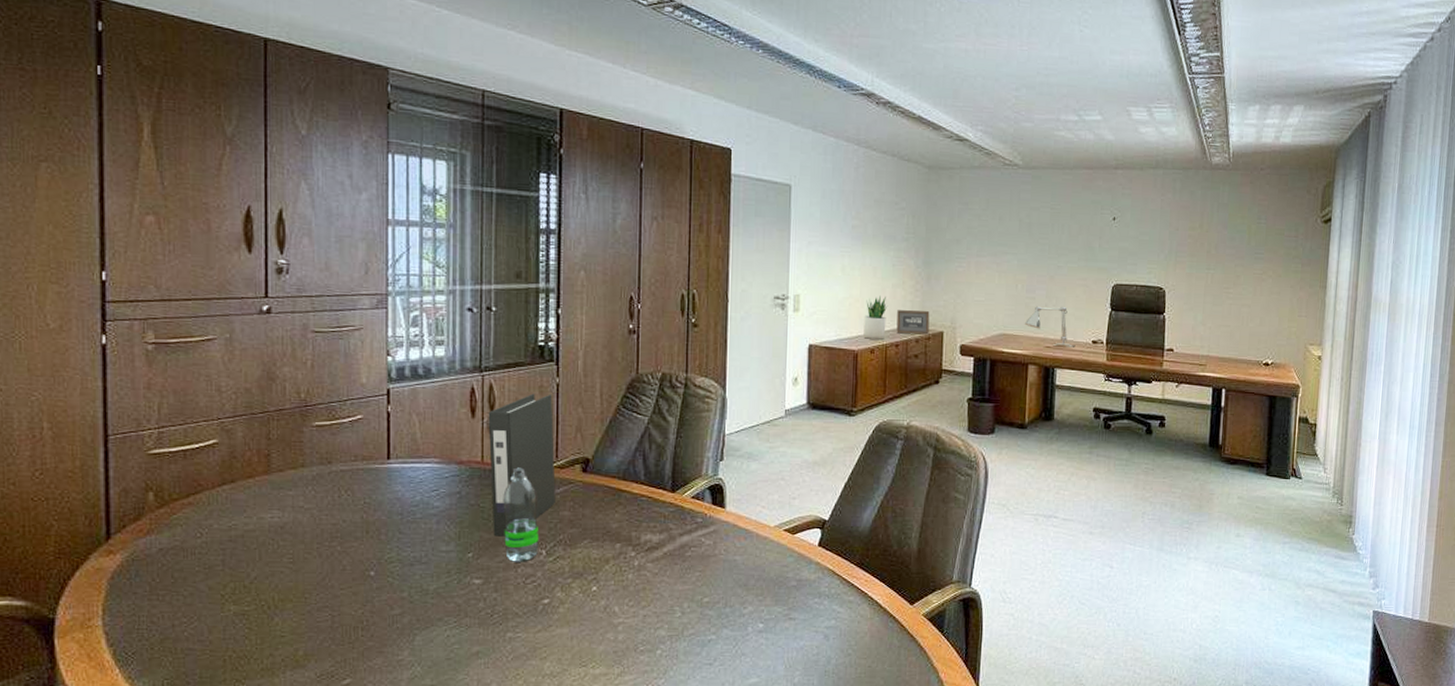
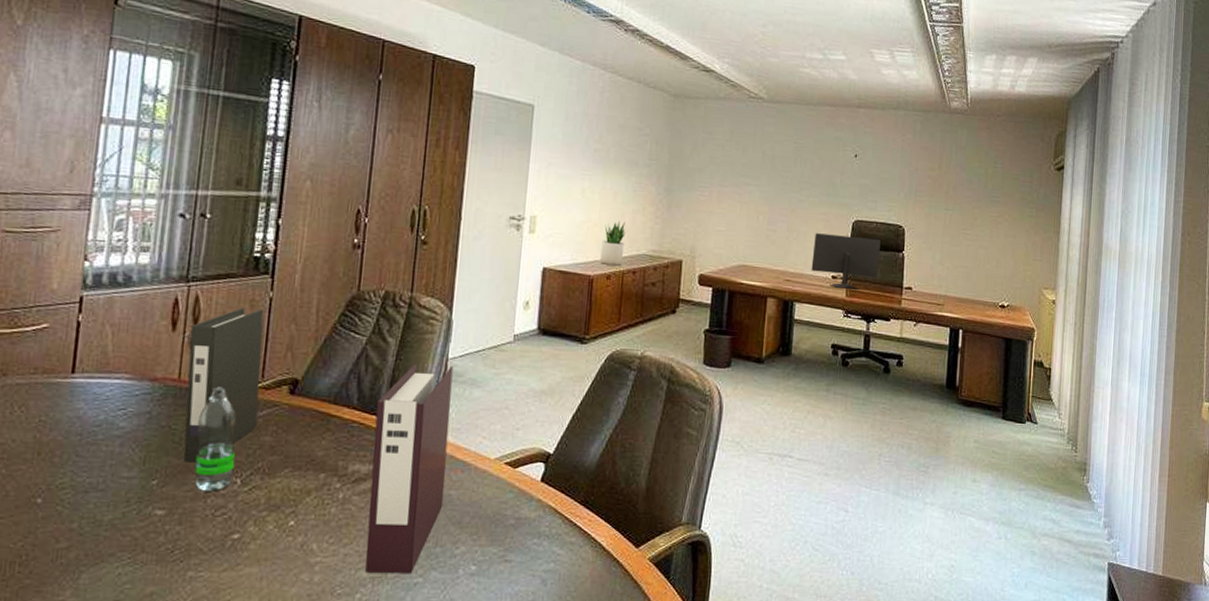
binder: none [661,440,731,631] -> present [365,363,453,573]
picture frame: present [896,310,930,335] -> none [634,236,669,263]
desk lamp: present [1024,306,1076,349] -> none [764,238,815,283]
computer monitor: none [1071,299,1141,355] -> present [811,233,881,291]

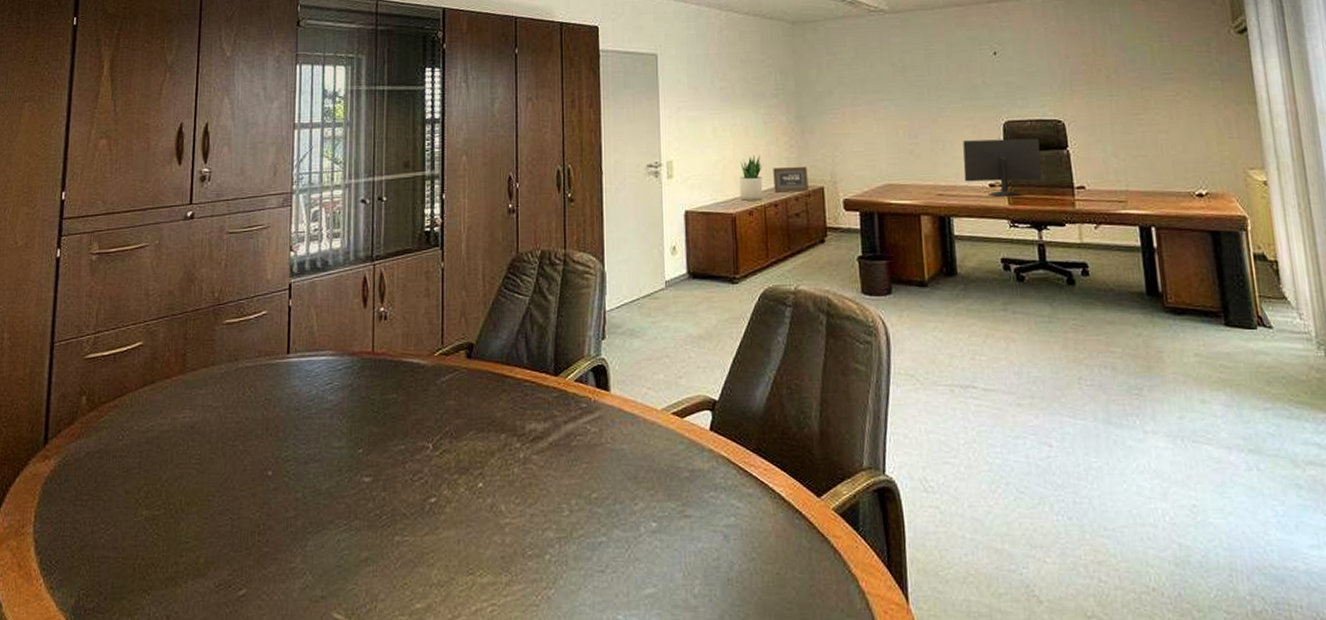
binder: present [183,307,264,463] -> none [378,279,441,430]
bottle: present [194,387,237,492] -> none [392,356,426,457]
binder: present [365,363,453,573] -> none [544,317,617,532]
picture frame: none [634,236,669,263] -> present [773,167,809,193]

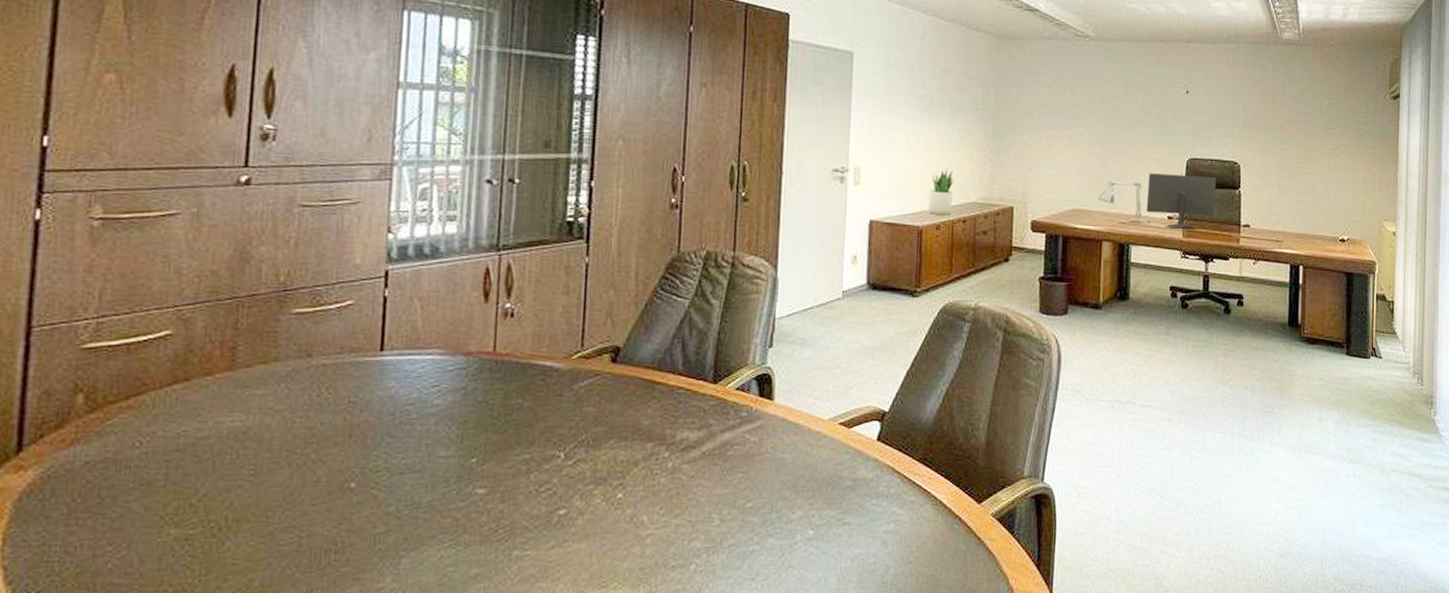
picture frame: present [773,167,809,193] -> none [964,184,999,210]
desk lamp: none [910,149,971,195] -> present [1097,180,1151,225]

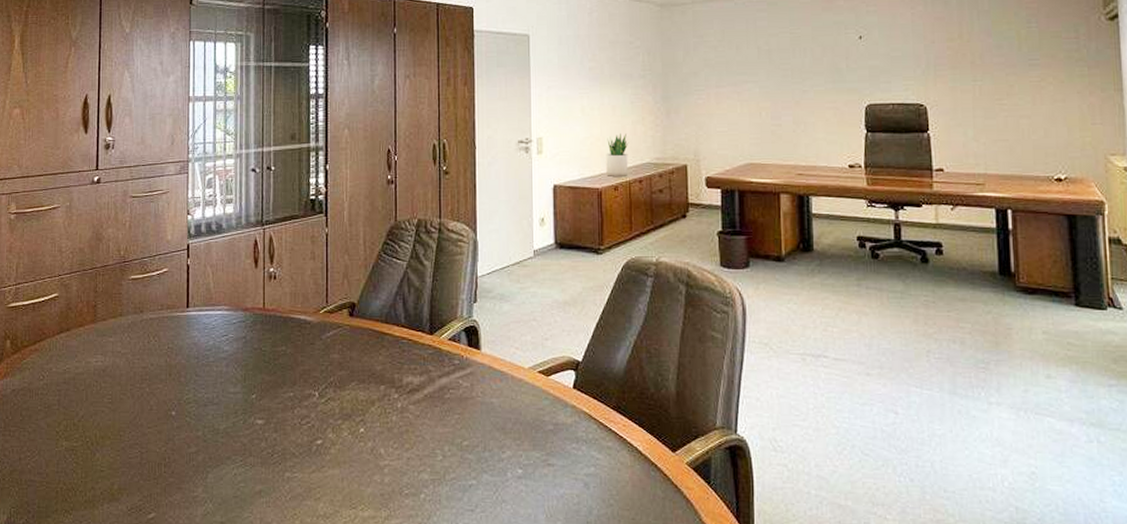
desk lamp: present [1097,180,1151,225] -> none [772,131,830,175]
computer monitor: present [1146,173,1216,231] -> none [824,121,901,178]

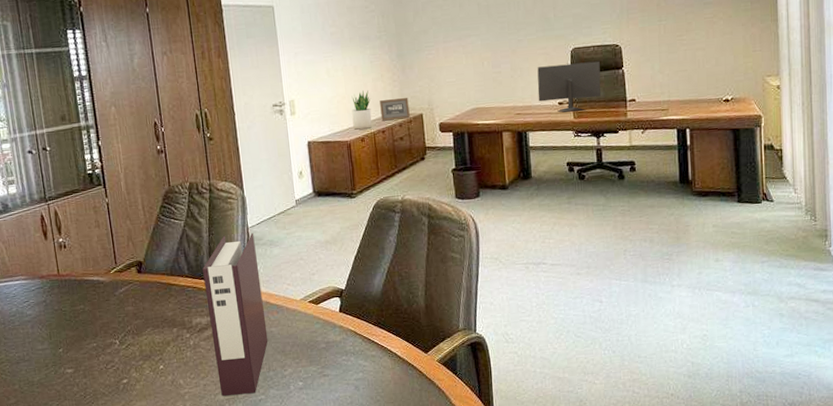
binder: none [420,283,487,476] -> present [202,232,268,396]
picture frame: none [639,145,672,169] -> present [380,98,410,121]
computer monitor: none [824,121,901,178] -> present [537,61,601,113]

